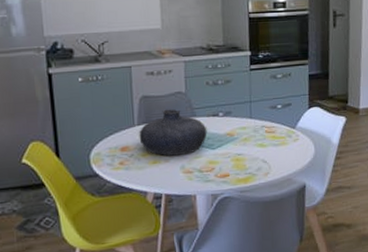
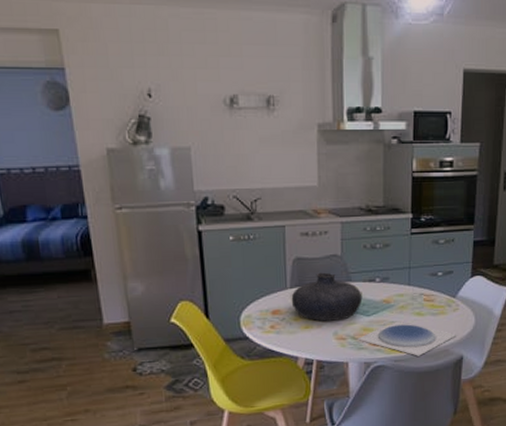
plate: none [203,153,299,186] -> present [357,321,457,356]

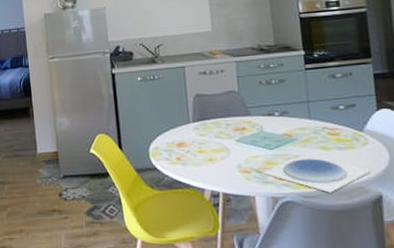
vase: present [291,272,363,322] -> none [194,107,264,154]

